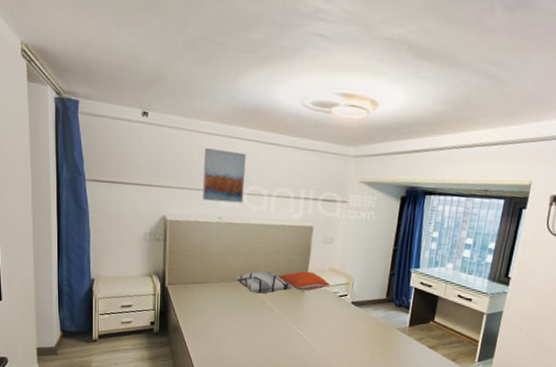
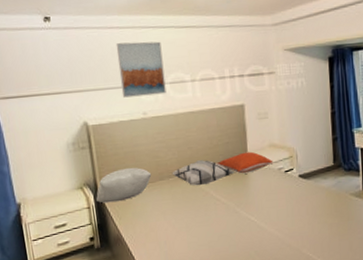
pillow: none [162,265,217,295] -> present [96,167,152,203]

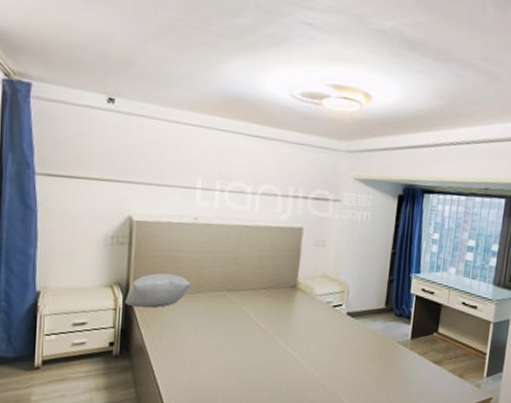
wall art: present [115,41,167,98] -> none [175,140,228,202]
decorative pillow: present [171,160,234,186] -> none [212,278,280,306]
pillow: present [216,151,274,174] -> none [262,278,323,302]

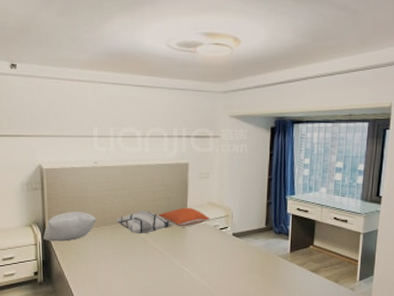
decorative pillow: none [212,278,280,306] -> present [115,211,173,234]
pillow: none [262,278,323,302] -> present [158,207,210,227]

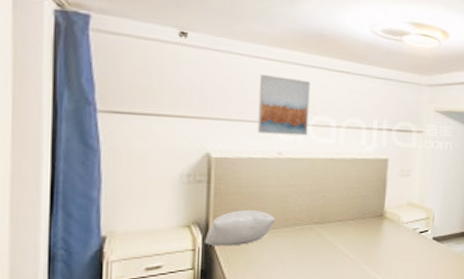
wall art: none [75,95,118,146] -> present [257,75,310,136]
decorative pillow: present [115,211,173,234] -> none [299,211,367,238]
pillow: present [158,207,210,227] -> none [350,207,409,230]

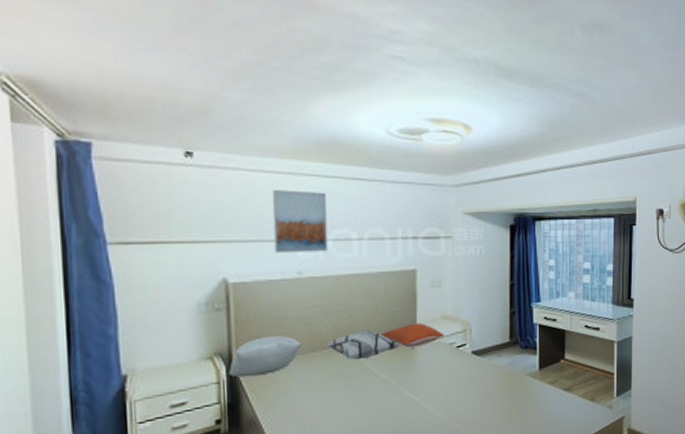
decorative pillow: none [299,211,367,238] -> present [326,330,400,360]
pillow: none [350,207,409,230] -> present [380,322,445,348]

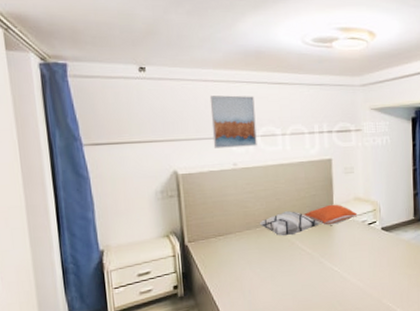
pillow: present [229,335,302,378] -> none [182,216,239,252]

